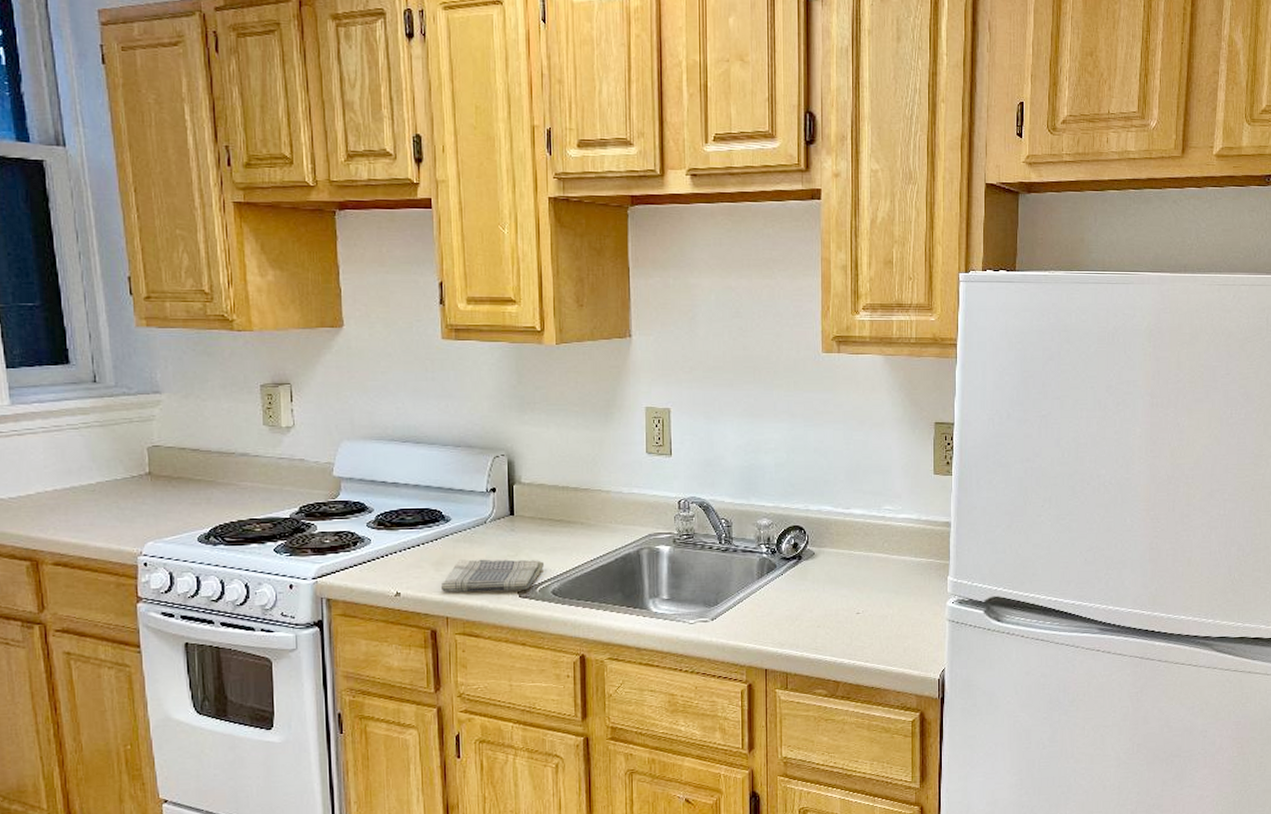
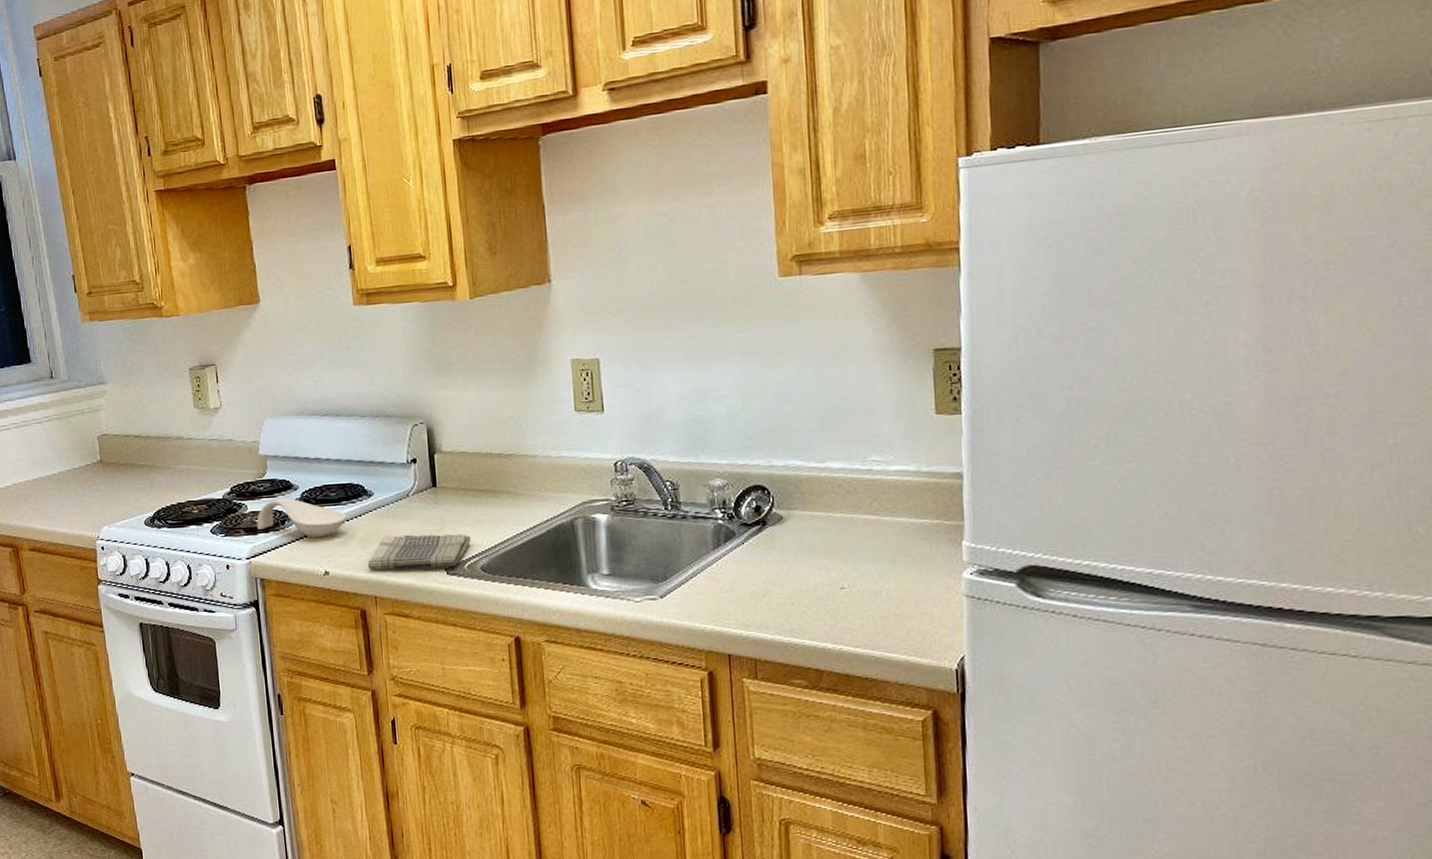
spoon rest: none [326,520,422,559] -> present [257,498,347,537]

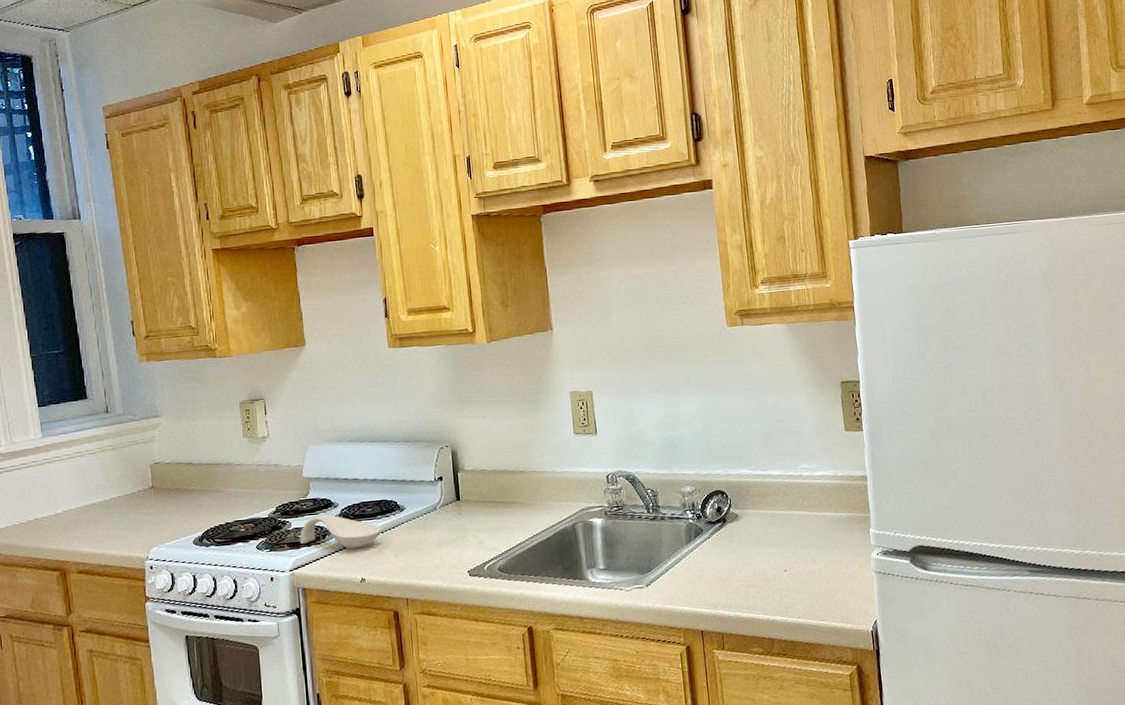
dish towel: present [367,534,472,570] -> none [399,540,490,576]

